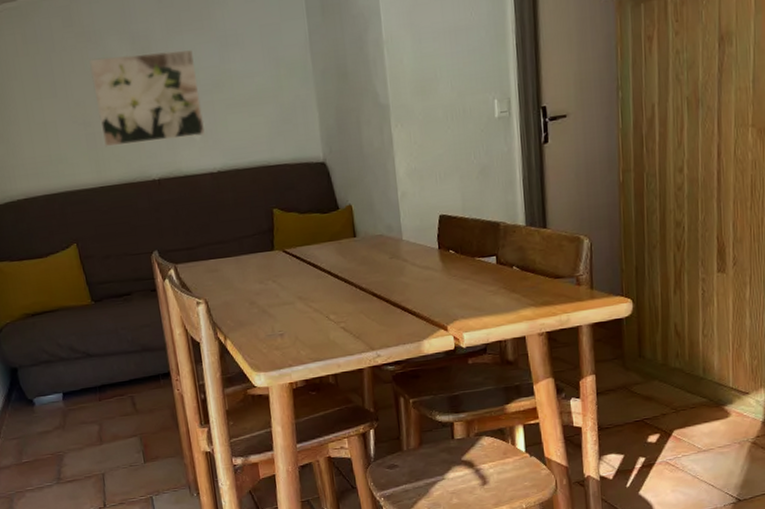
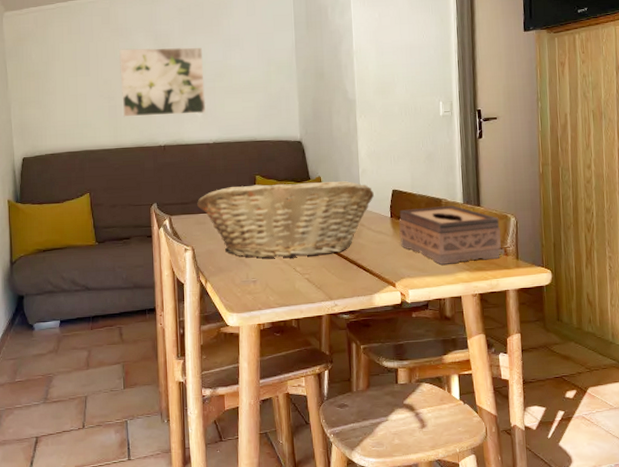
fruit basket: none [205,207,417,308] -> present [197,180,374,259]
tissue box: none [448,229,573,301] -> present [399,206,501,265]

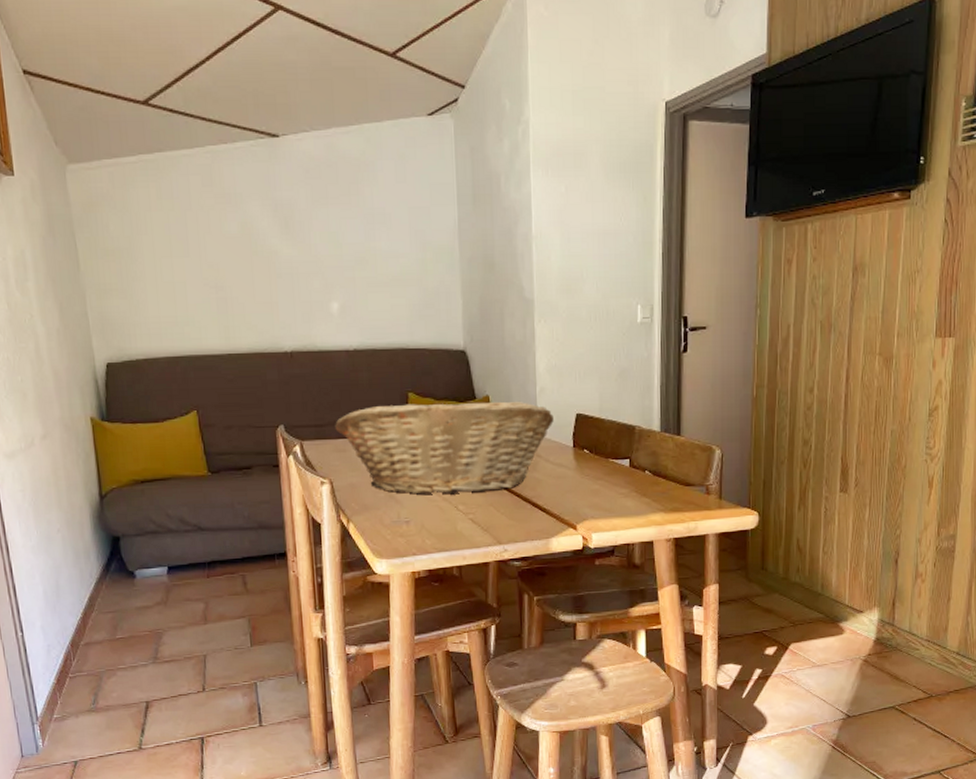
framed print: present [118,47,206,117] -> none [227,221,344,314]
tissue box: present [399,206,501,265] -> none [583,434,703,504]

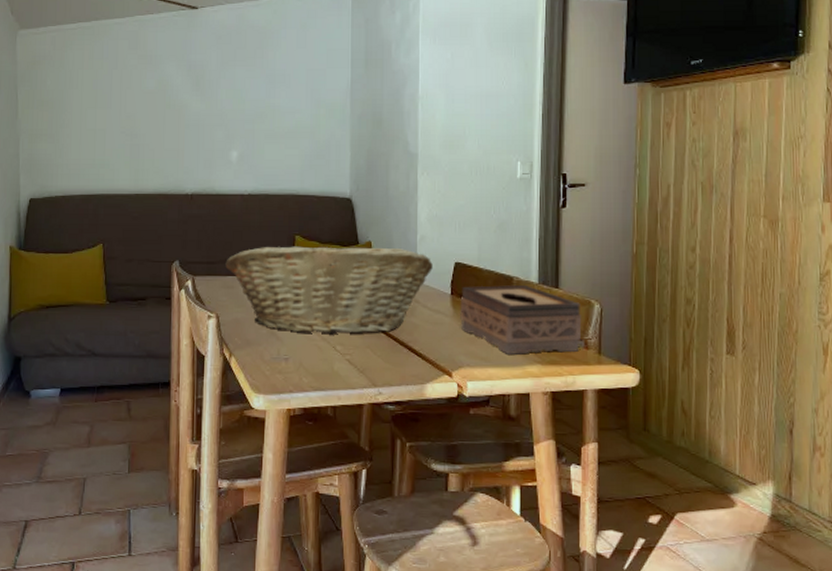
tissue box: none [583,434,703,504] -> present [460,285,582,355]

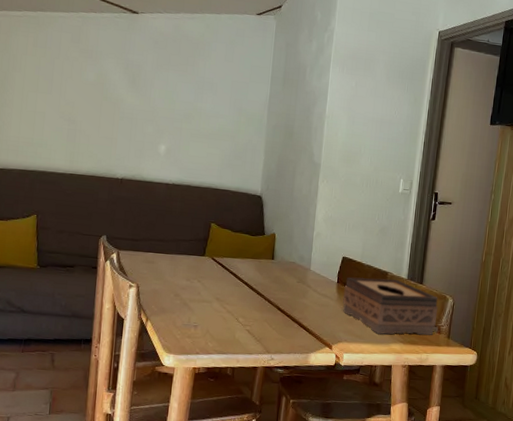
fruit basket: present [225,246,433,335] -> none [148,230,325,310]

